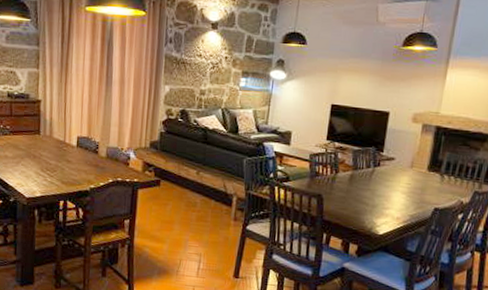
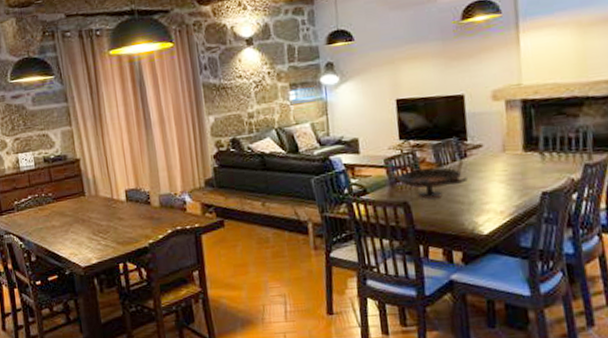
decorative bowl: none [314,167,376,196] -> present [393,167,468,199]

